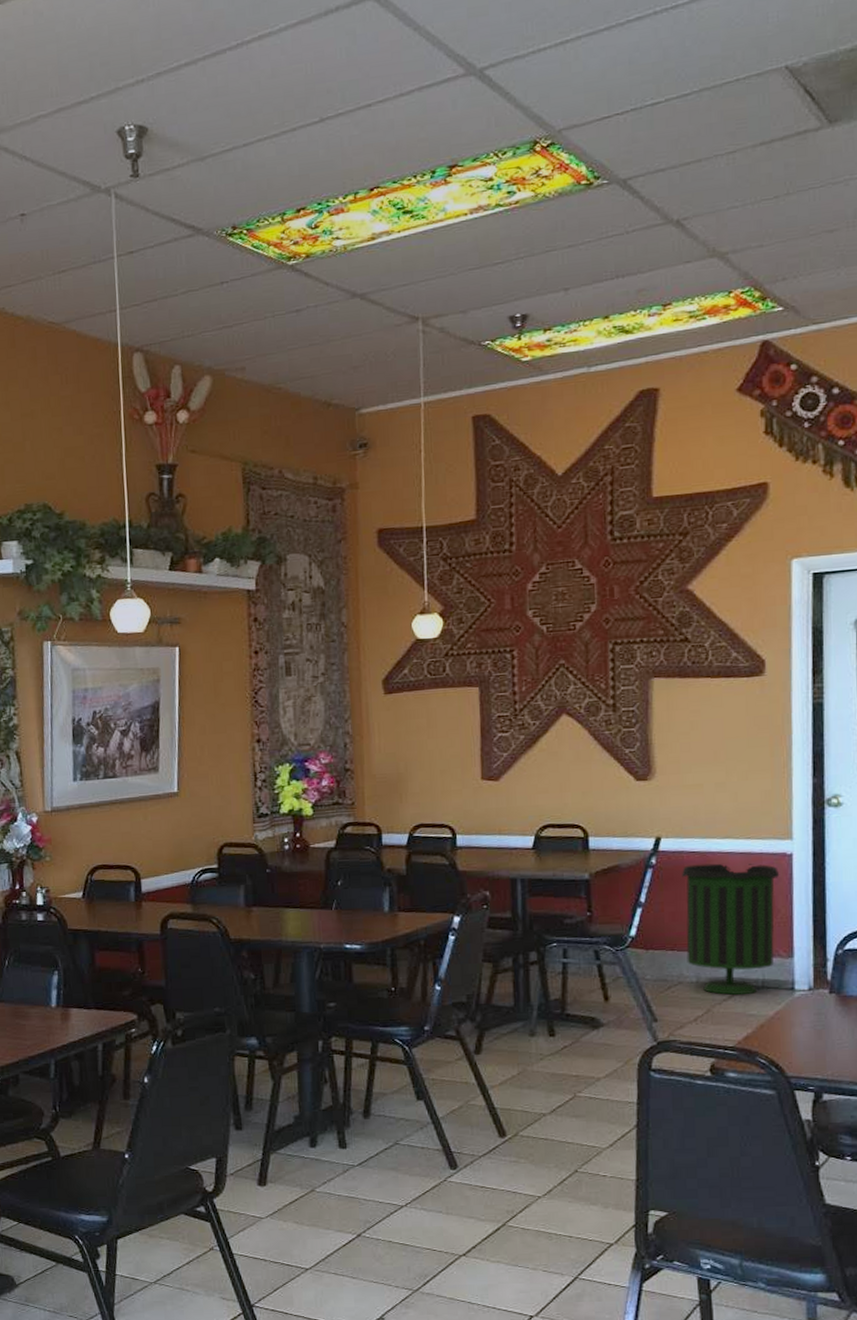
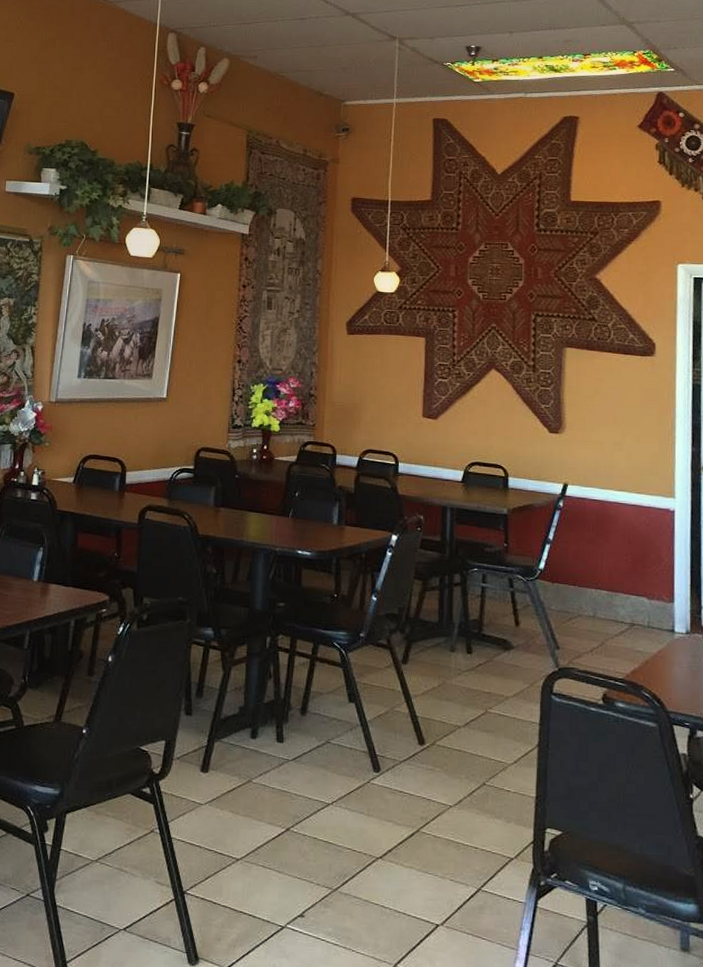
trash can: present [682,863,780,995] -> none [584,511,664,632]

